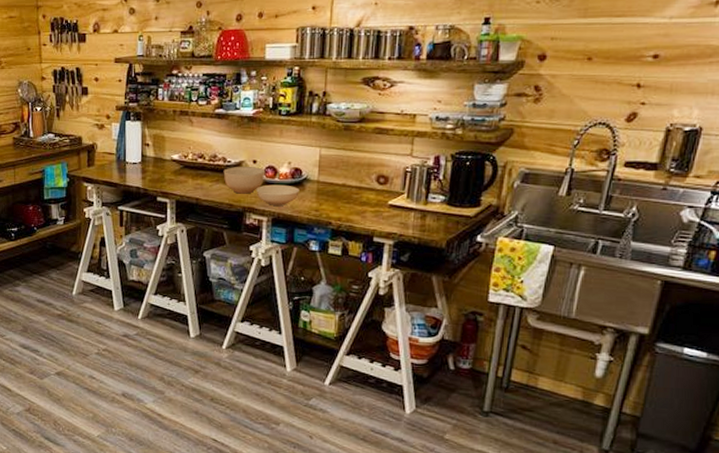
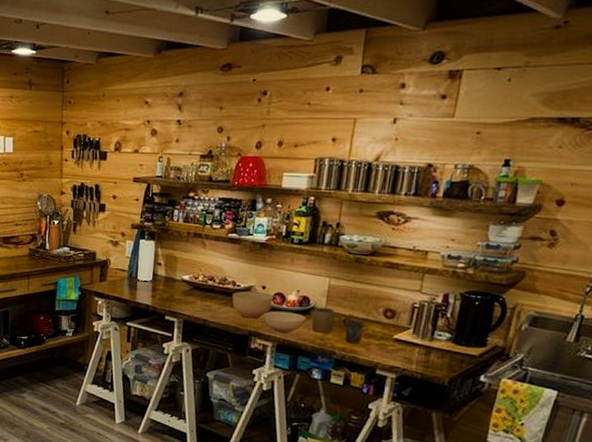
mug: none [305,178,336,204] -> present [311,308,343,333]
mug: none [336,186,360,212] -> present [342,317,366,343]

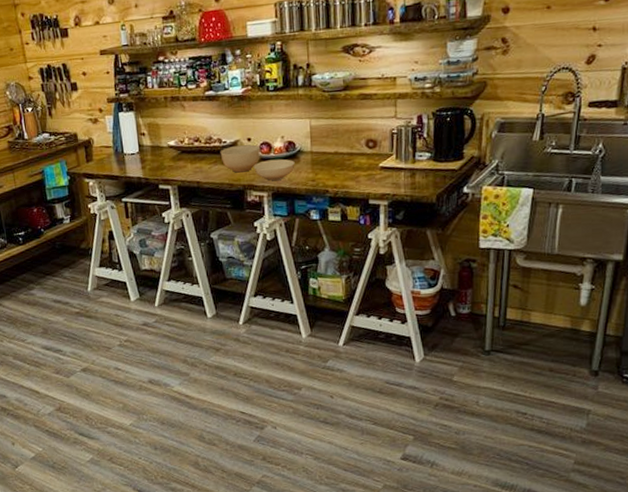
mug: present [311,308,343,333] -> none [300,149,329,174]
mug: present [342,317,366,343] -> none [329,154,351,179]

